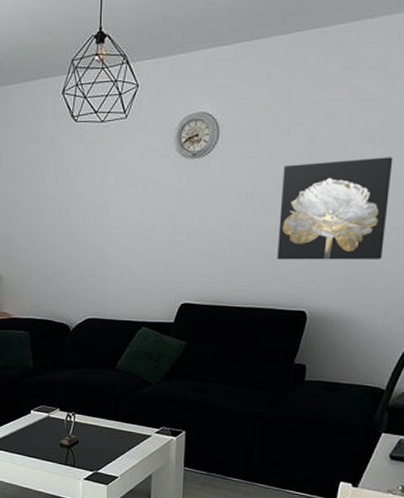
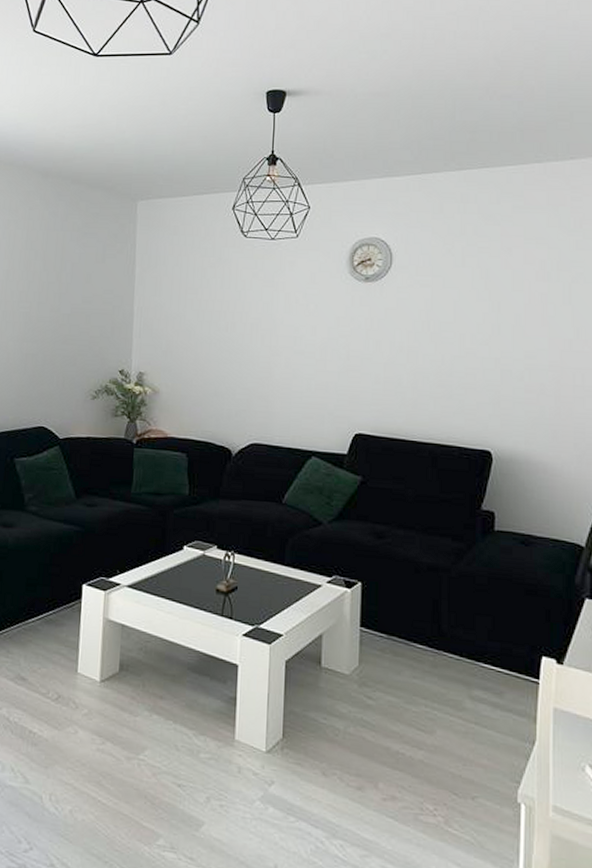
wall art: present [277,157,393,260] -> none [457,294,572,400]

